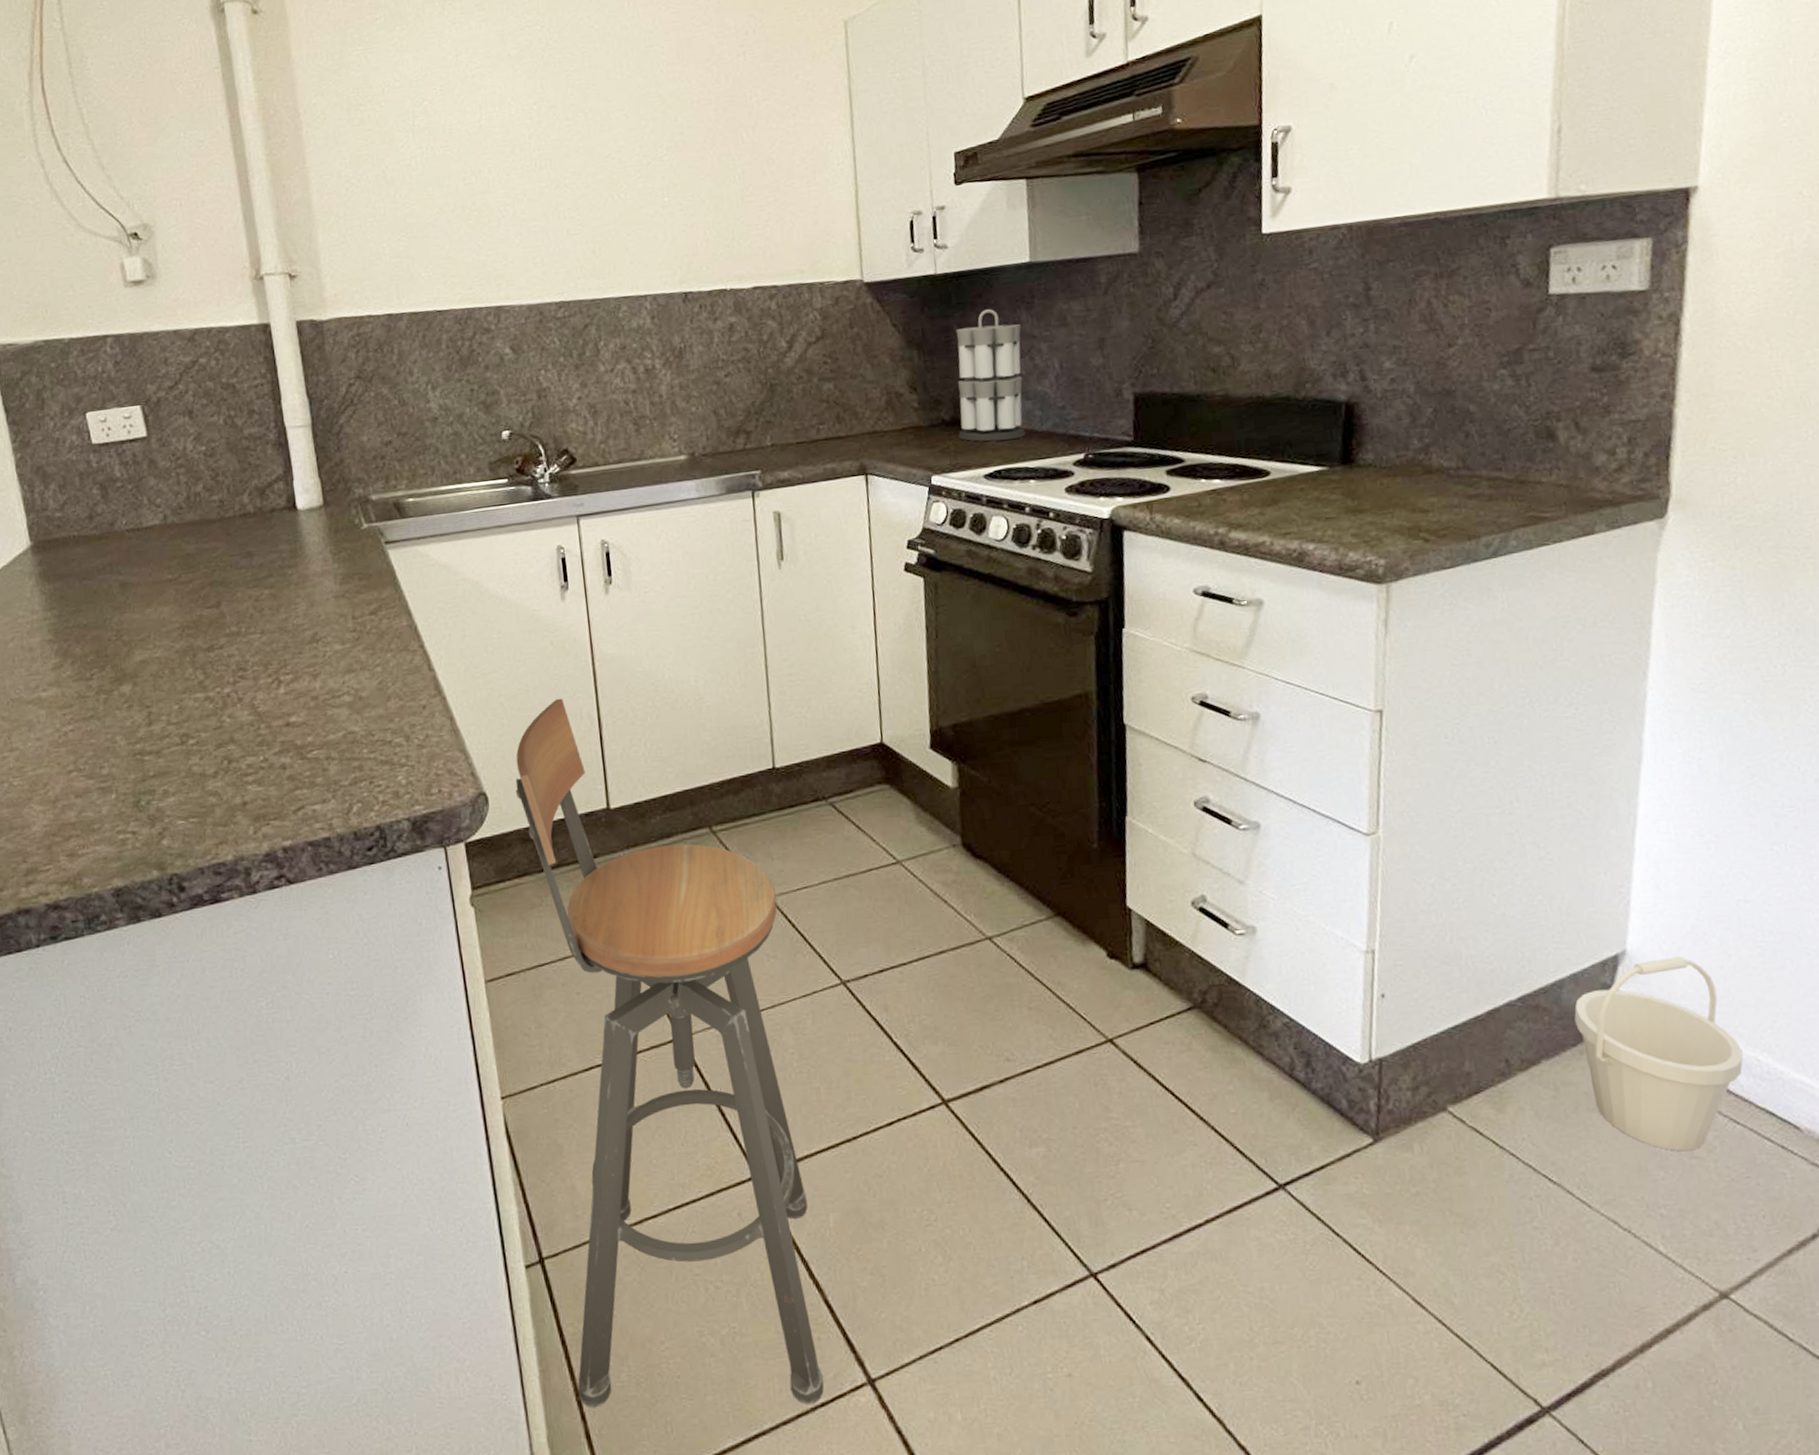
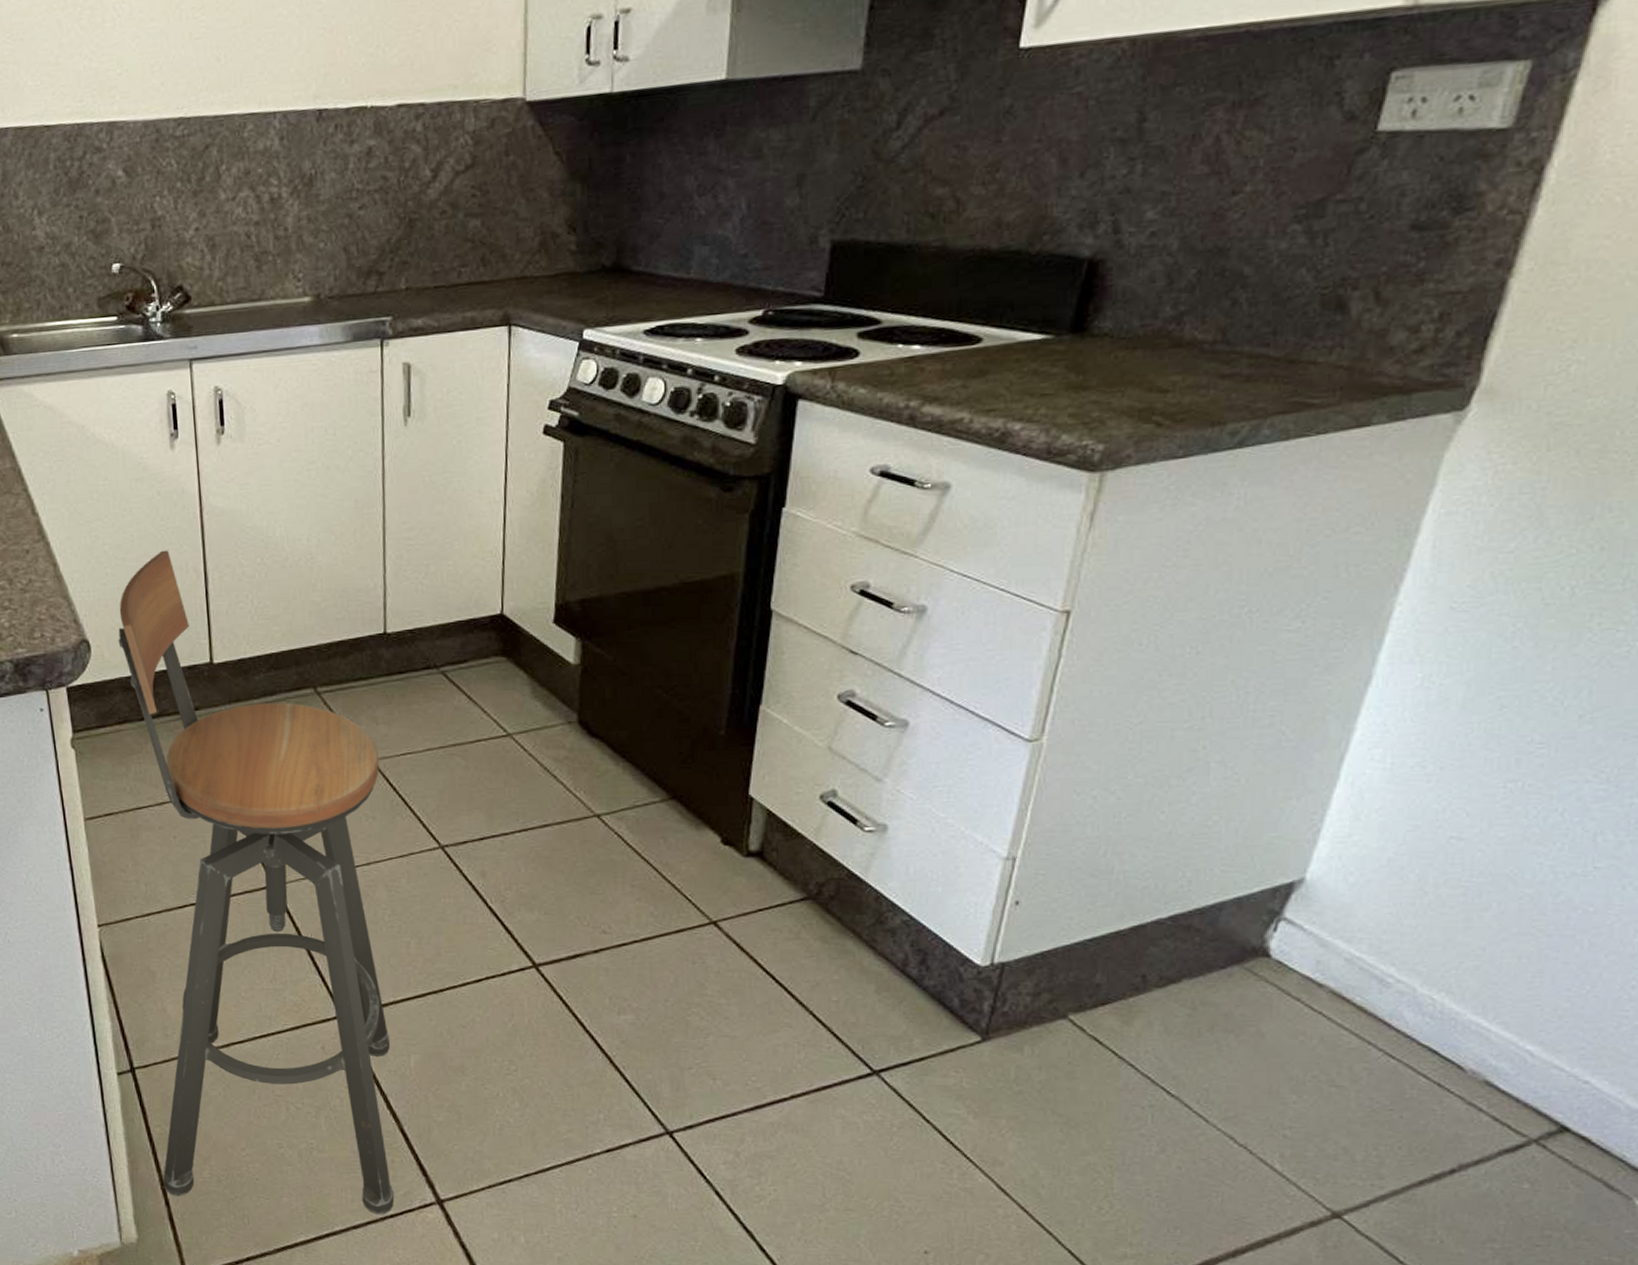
spice rack: present [955,309,1027,442] -> none [619,136,707,293]
bucket: present [1574,956,1744,1152] -> none [1229,890,1417,1080]

